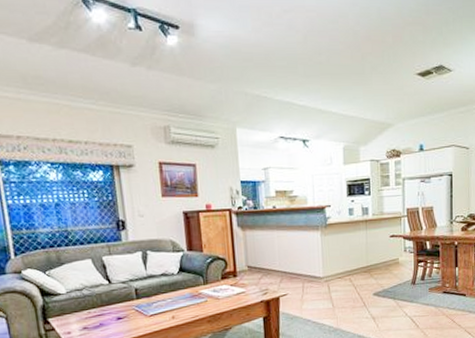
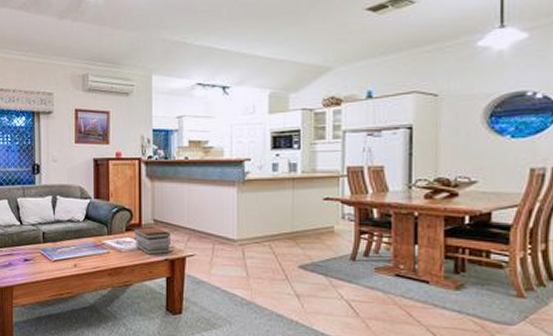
book stack: none [228,272,266,299] -> present [133,225,172,255]

